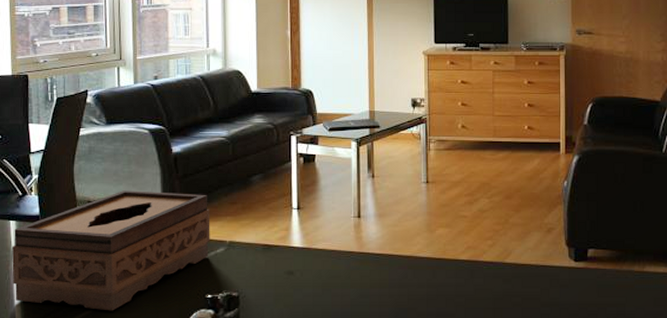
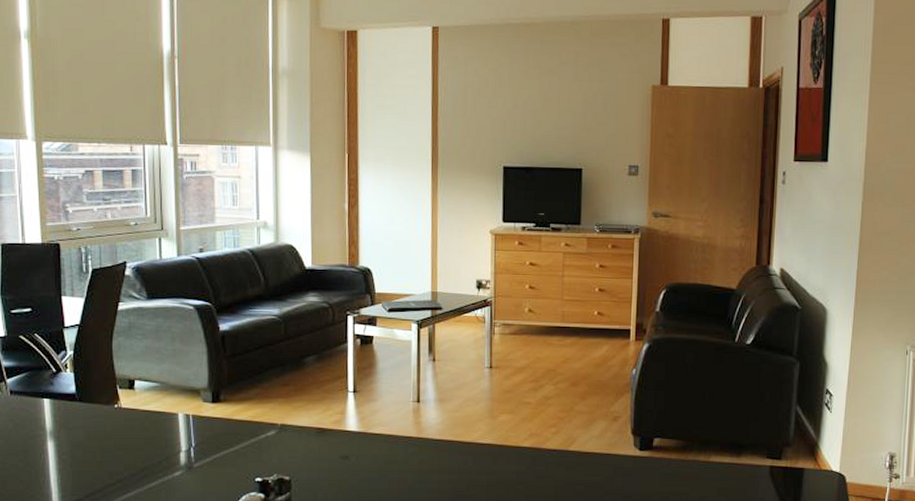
tissue box: present [11,190,210,311] -> none [46,369,261,494]

